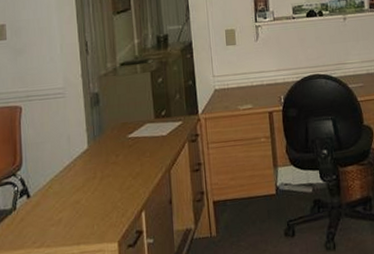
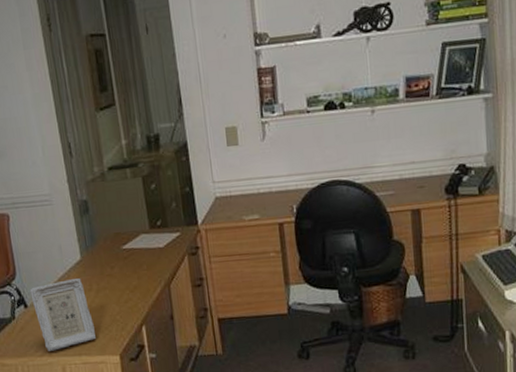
picture frame: none [33,167,97,242] -> present [29,278,97,351]

